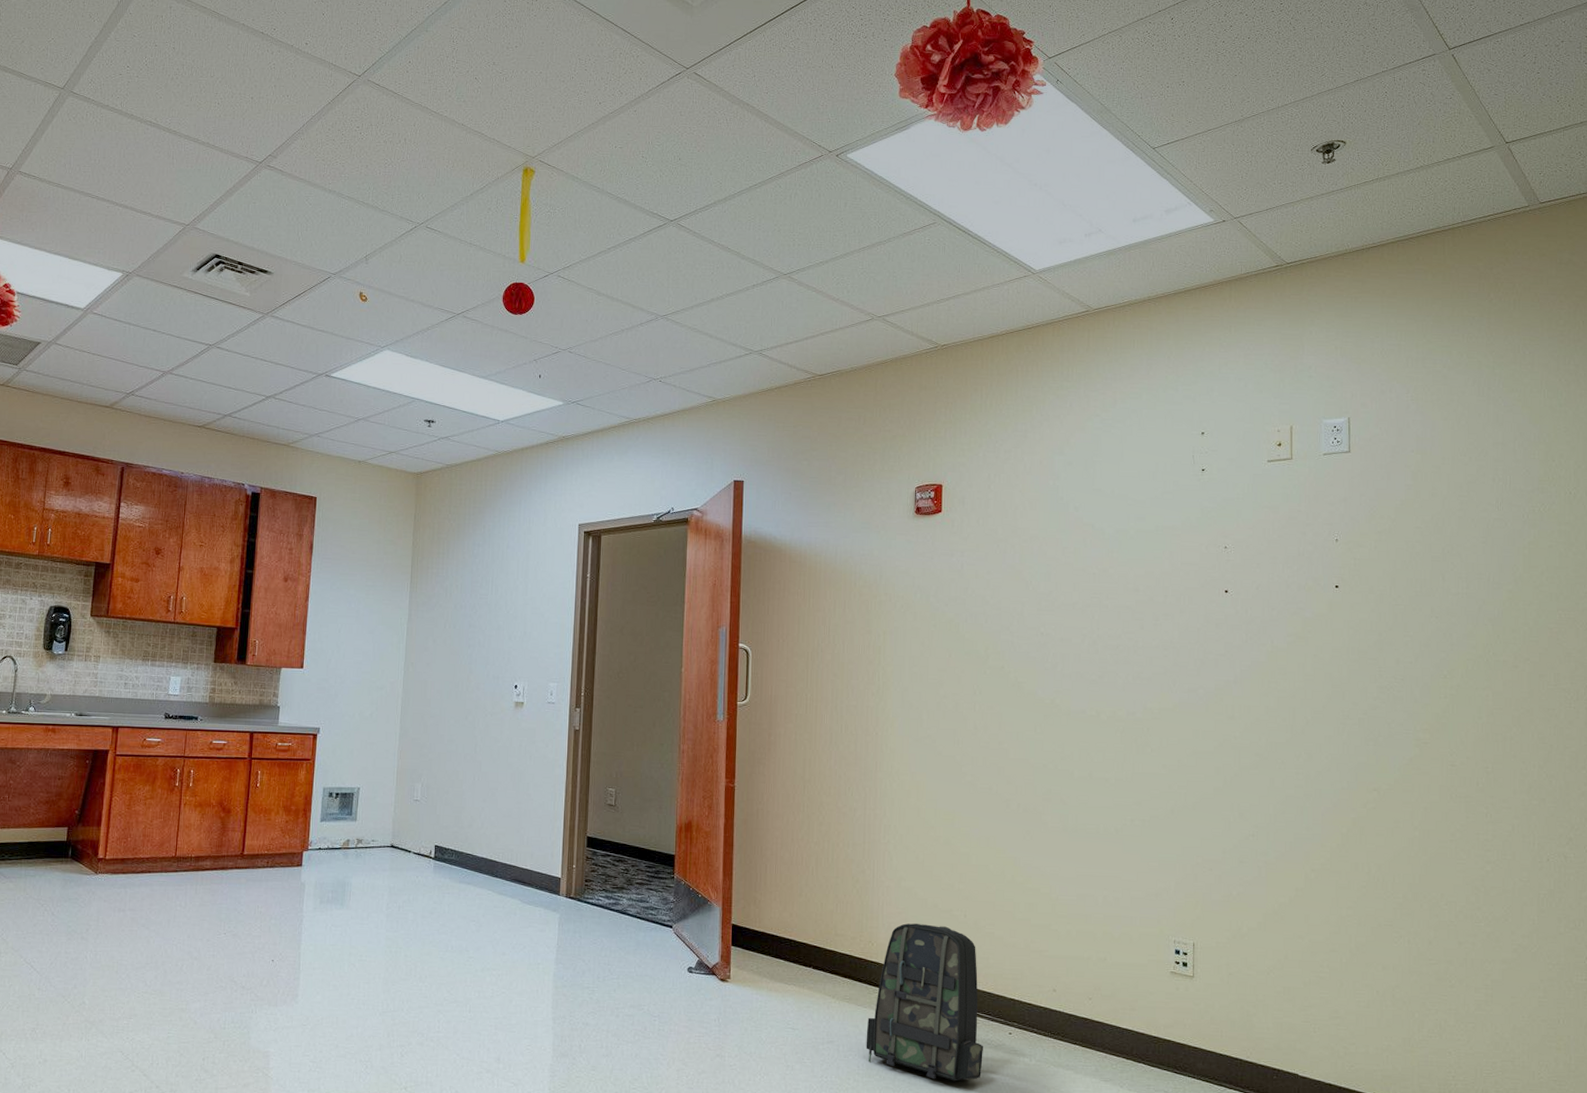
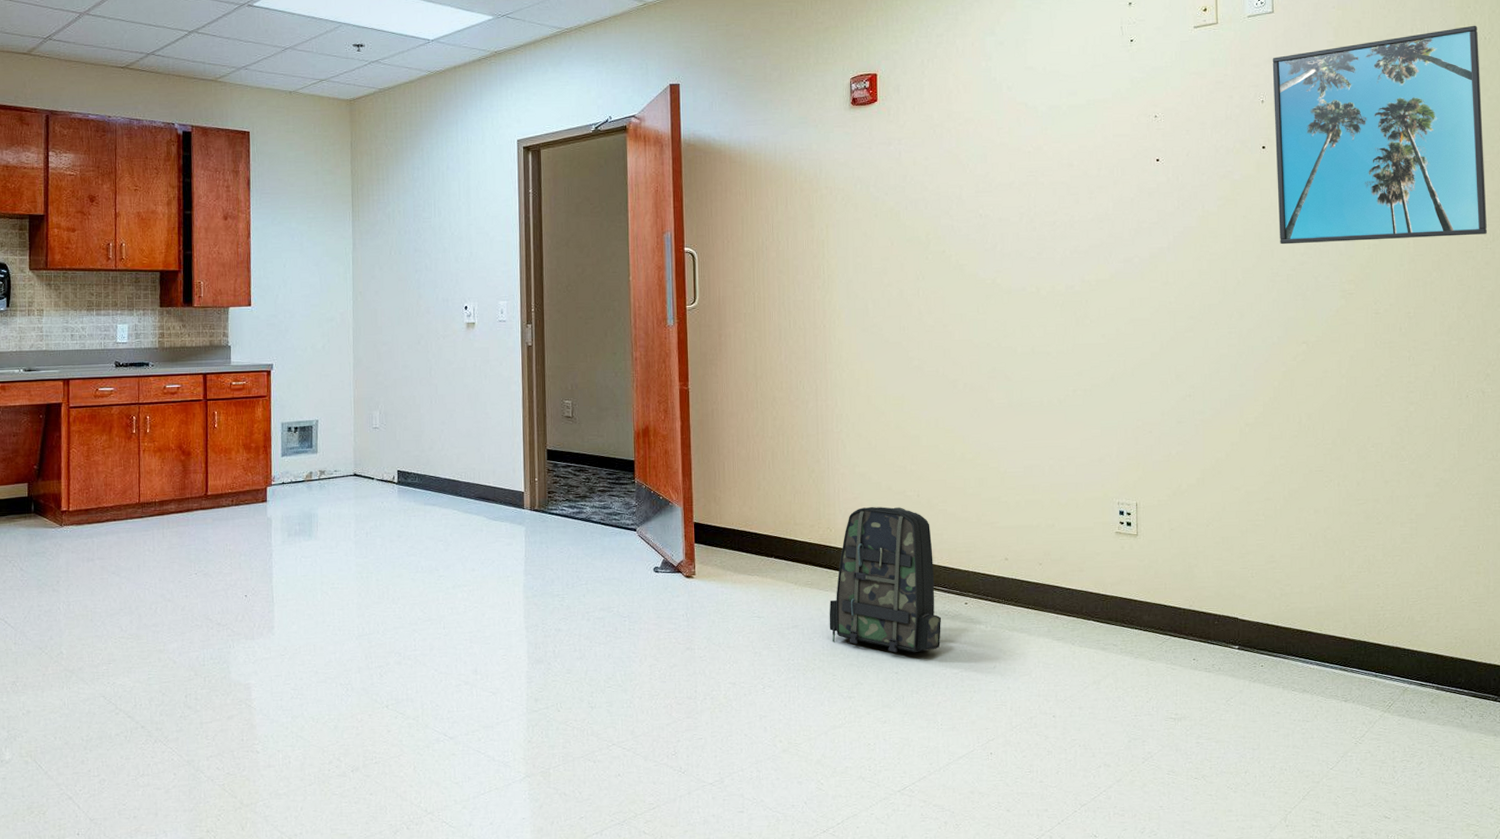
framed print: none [1347,479,1572,693] -> present [1272,25,1488,245]

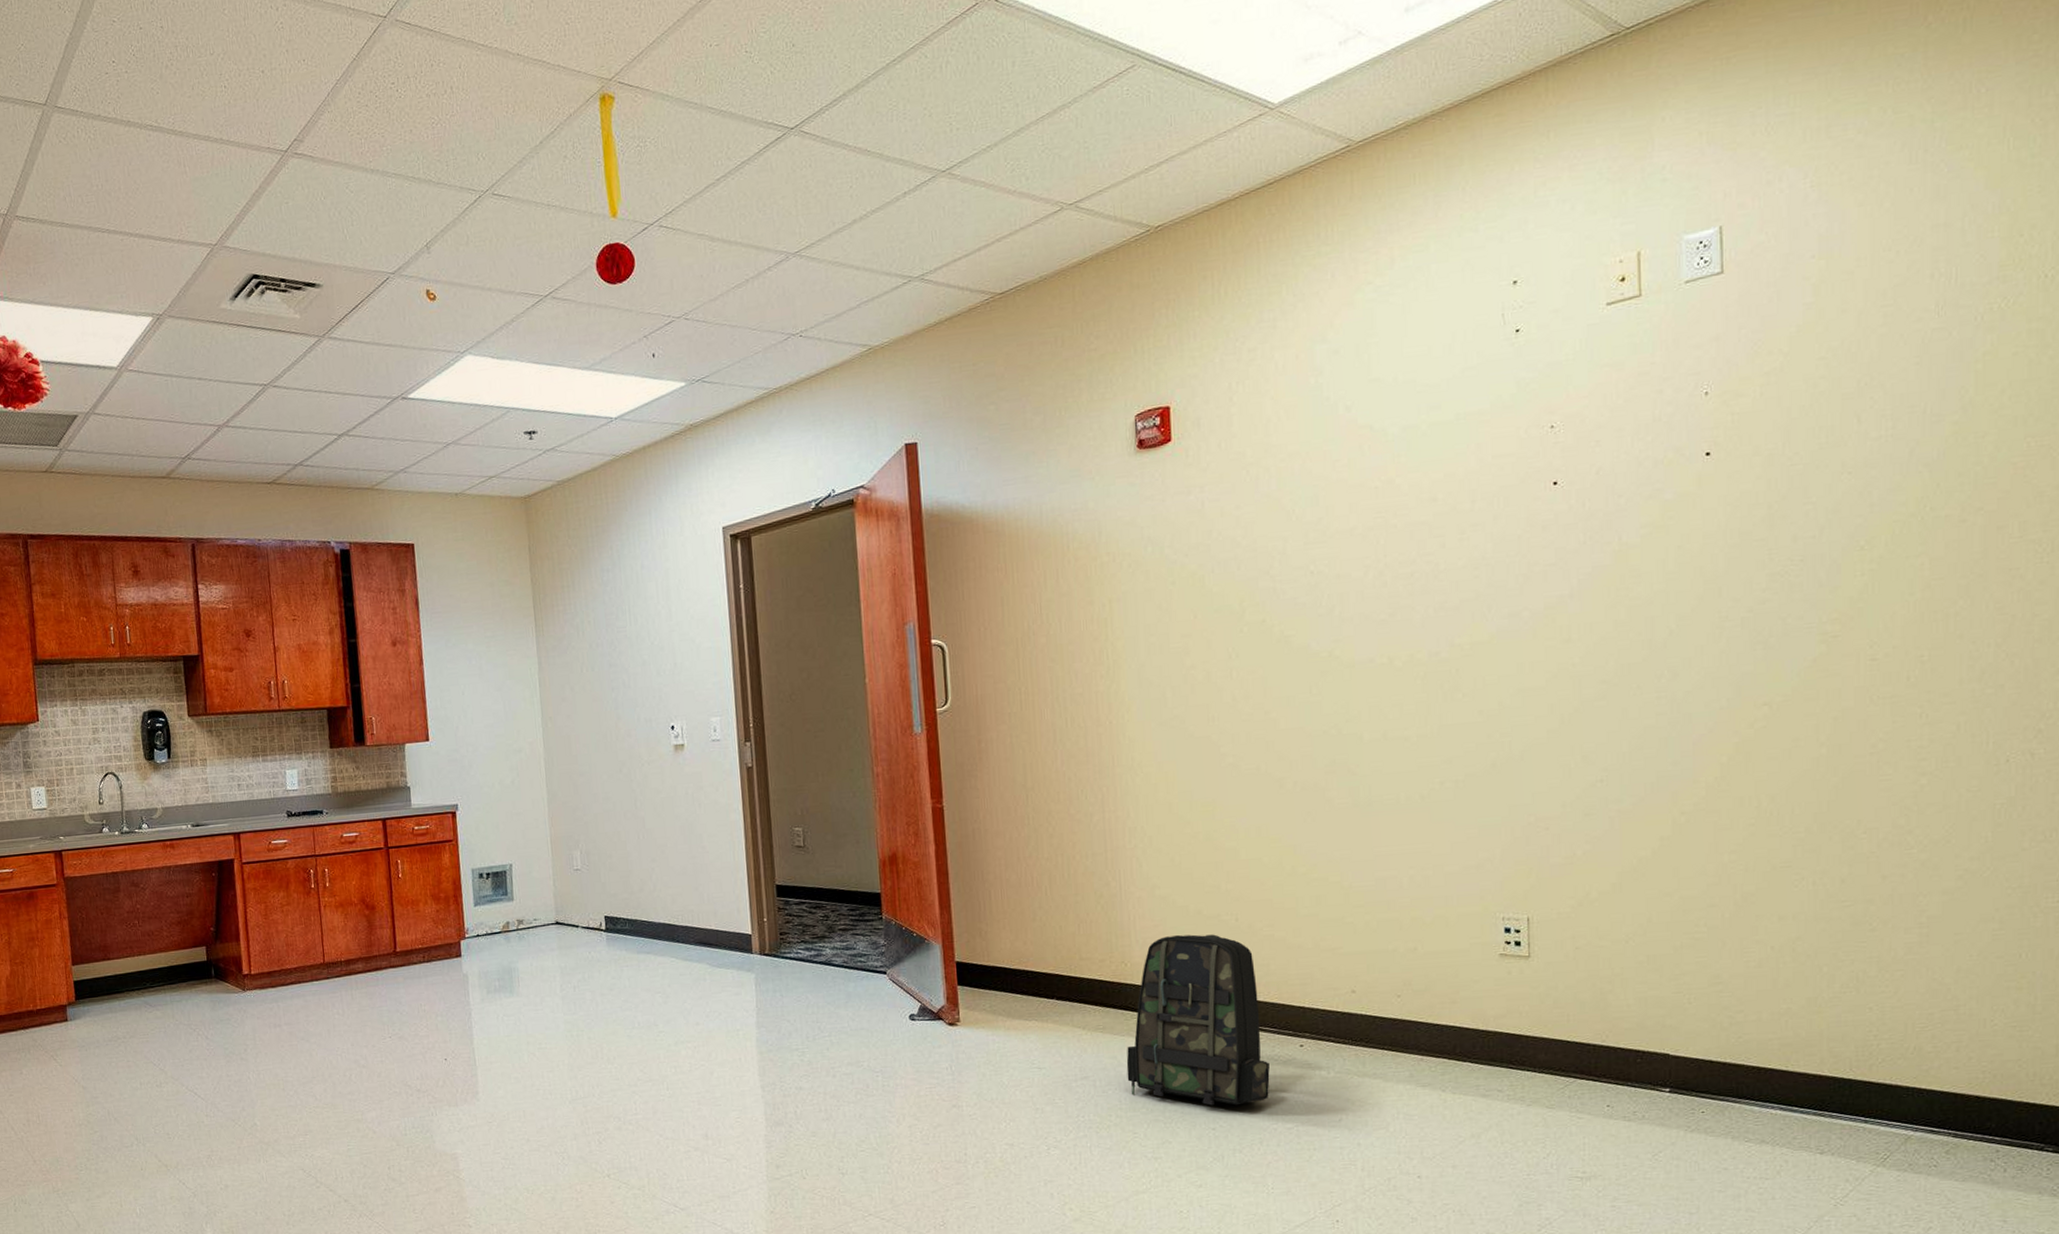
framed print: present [1272,25,1488,245] -> none [1721,259,2044,580]

